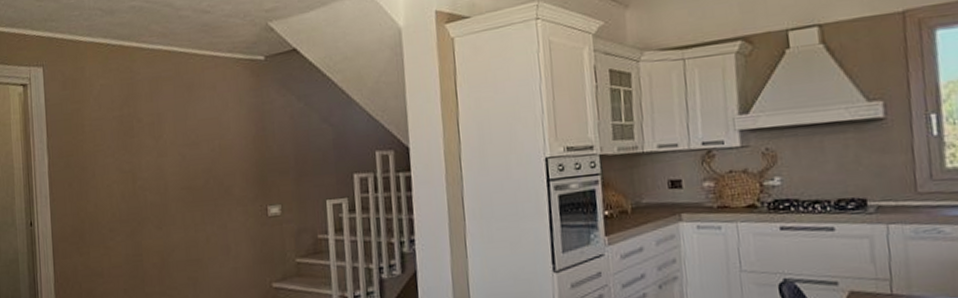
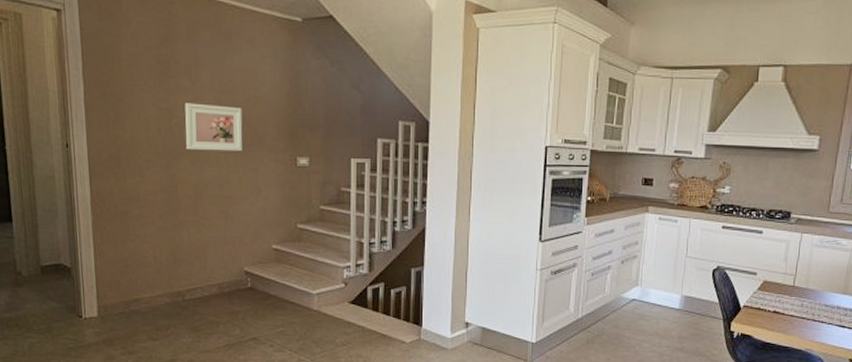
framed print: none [148,159,209,214] -> present [185,103,243,152]

